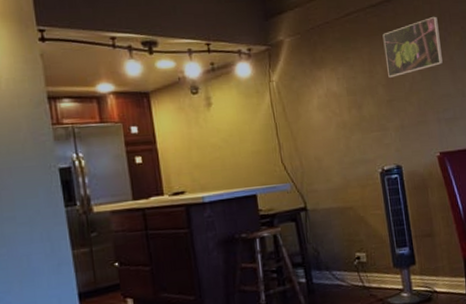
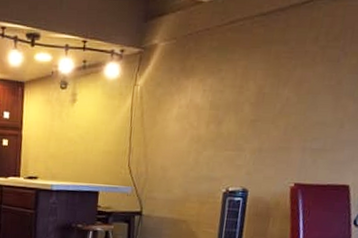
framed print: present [382,16,443,78] -> none [259,31,337,96]

